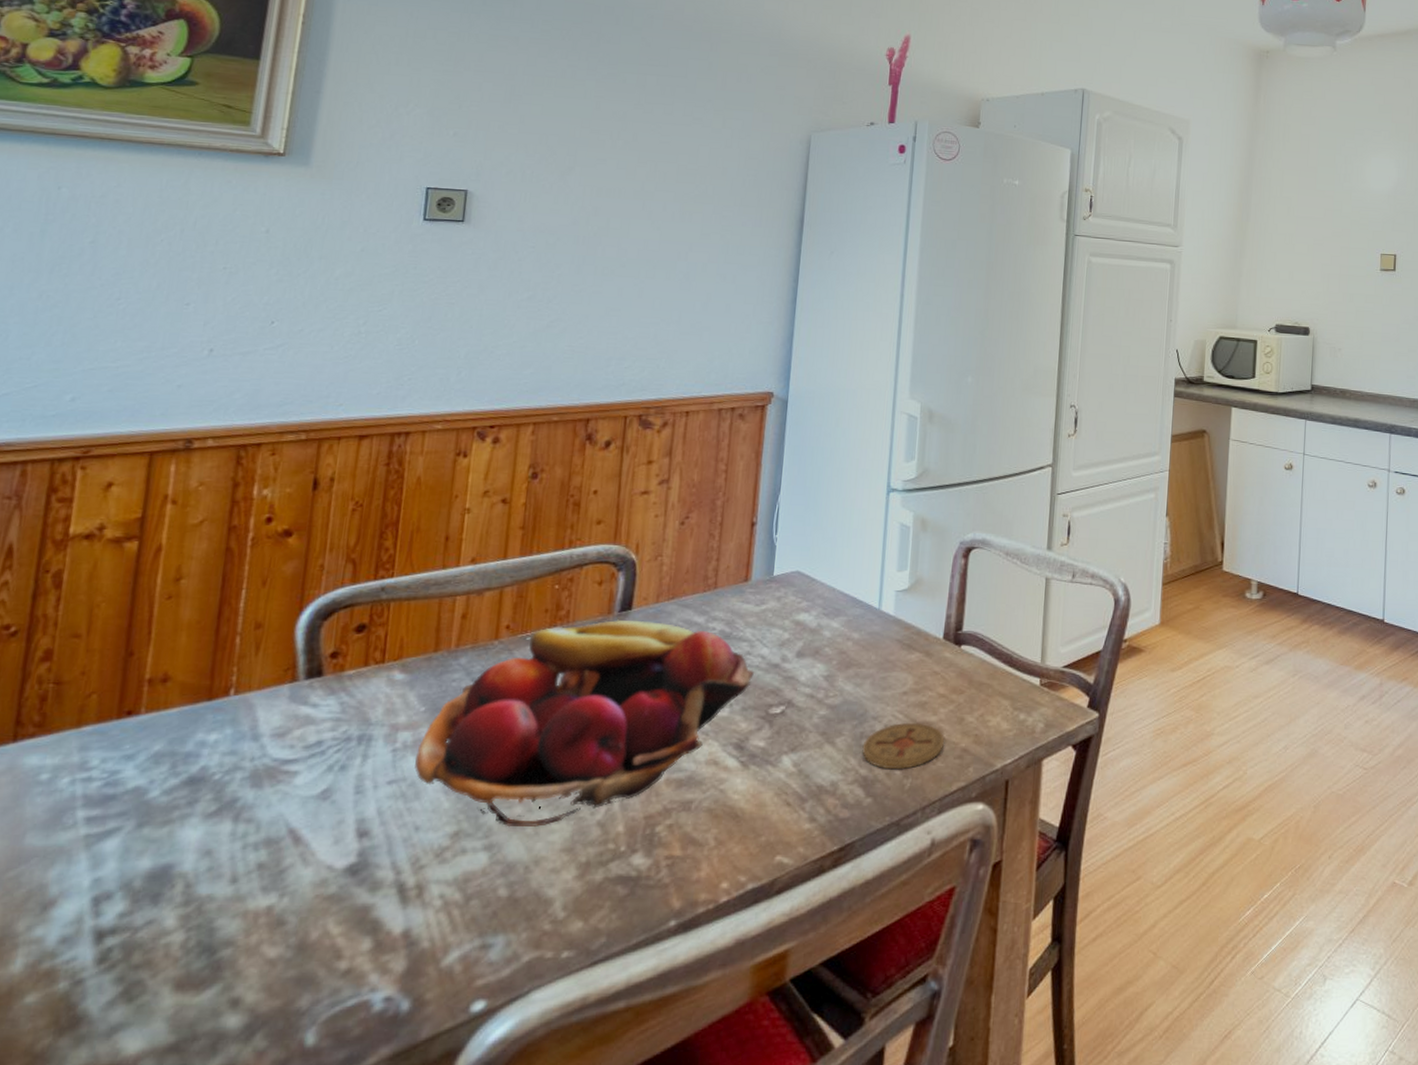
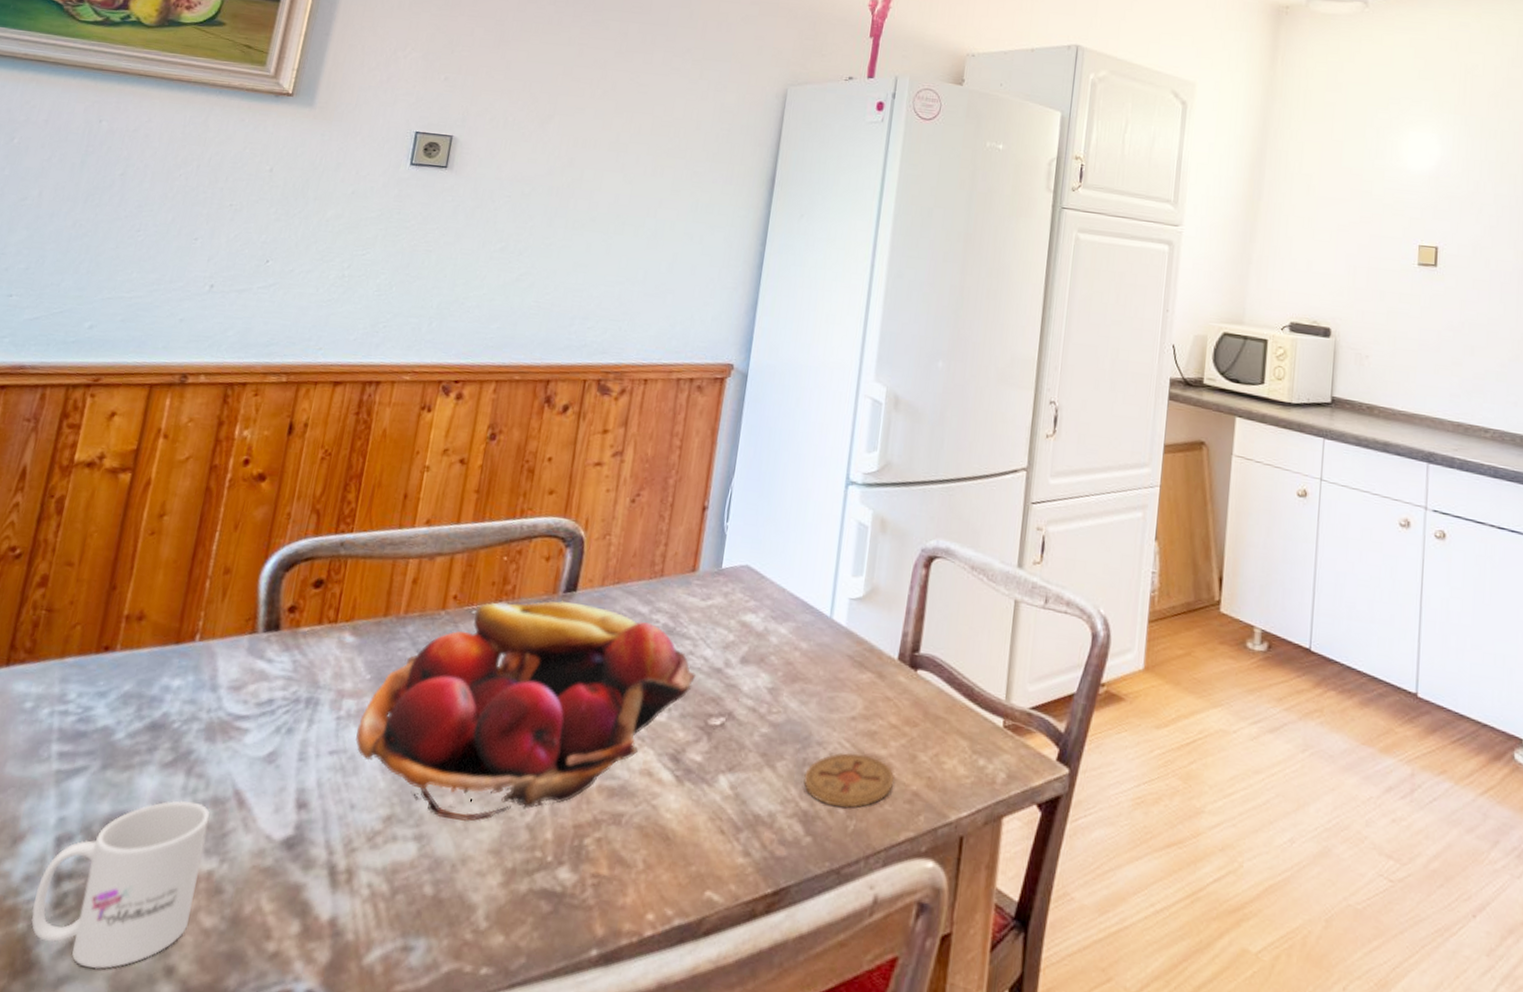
mug: none [72,845,264,1013] -> present [31,800,210,970]

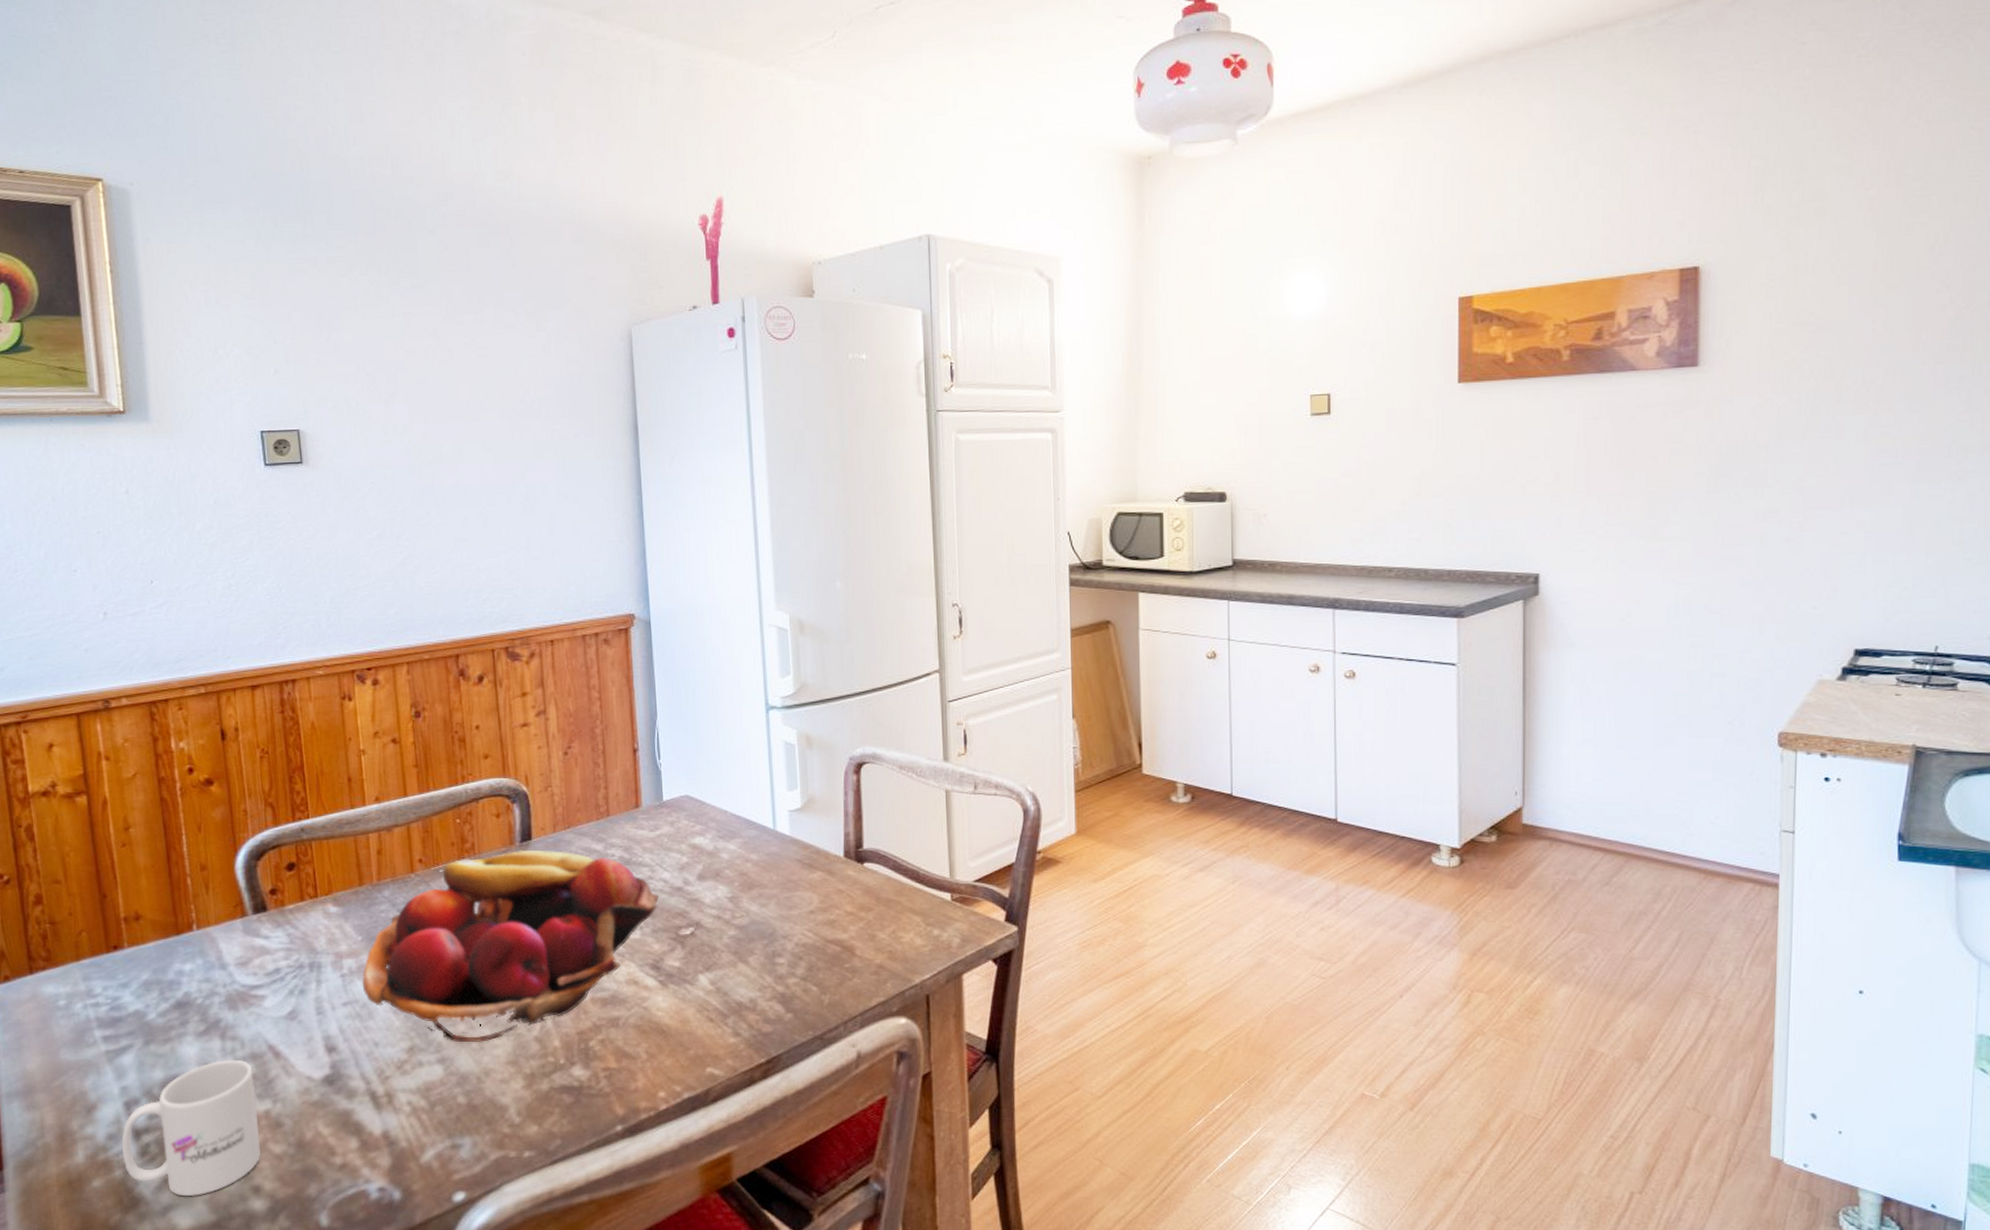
coaster: present [803,753,894,809] -> none [776,940,858,985]

